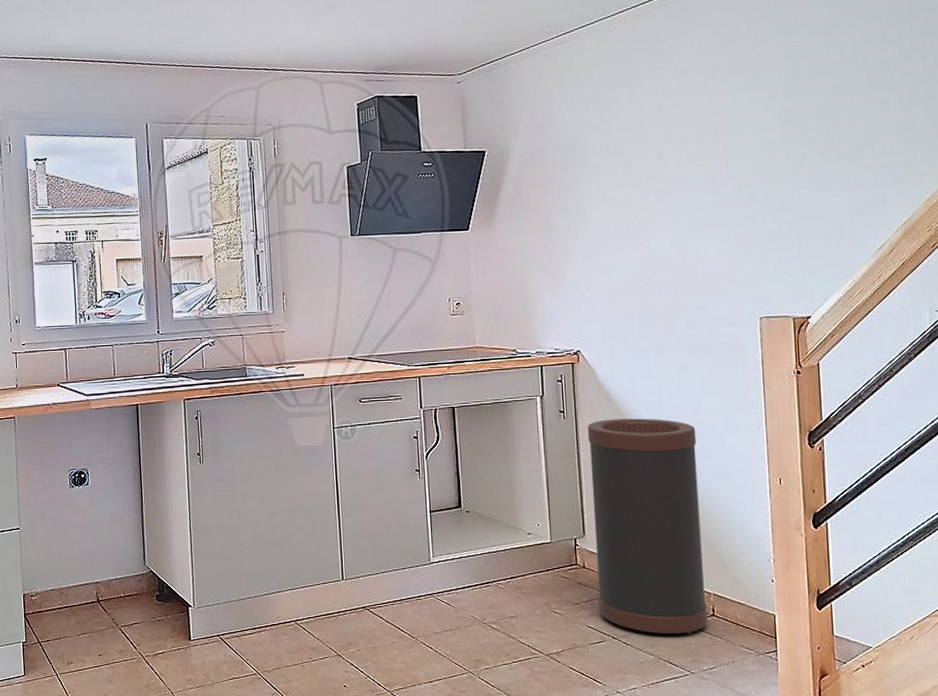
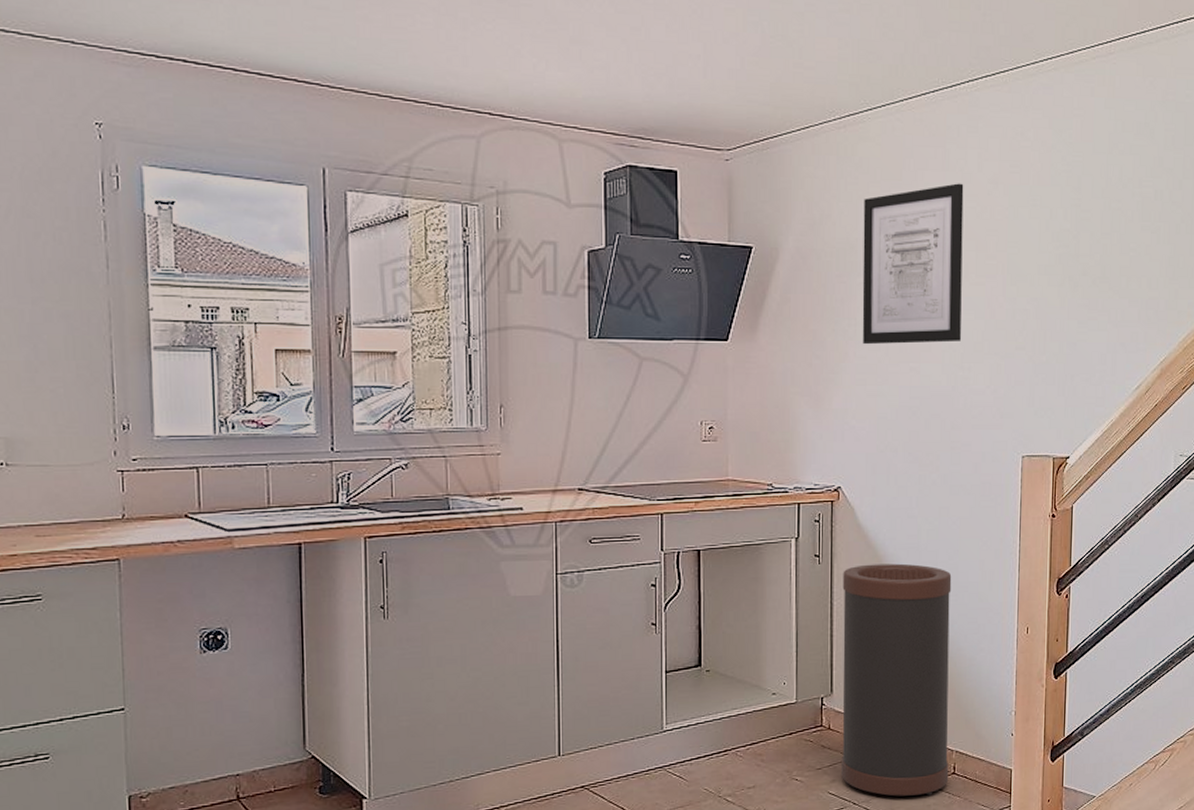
wall art: none [584,78,687,226] -> present [862,183,964,345]

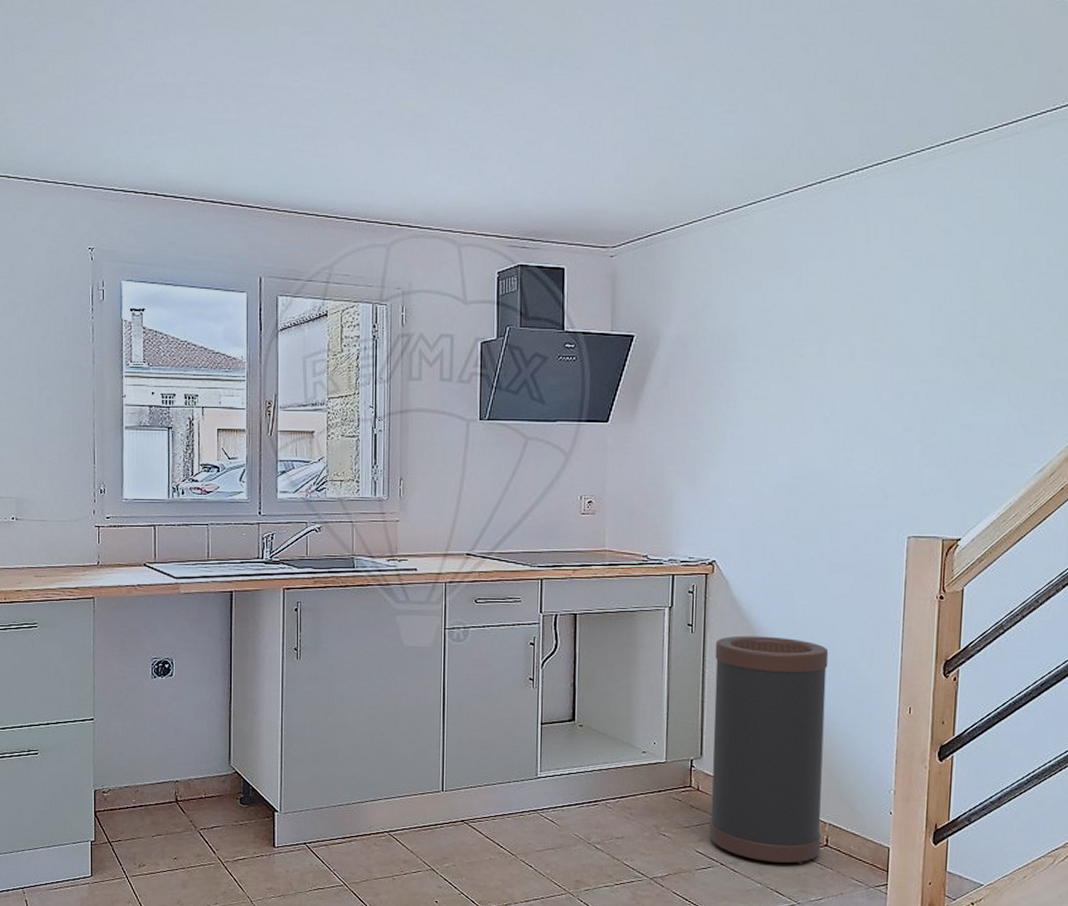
wall art: present [862,183,964,345] -> none [741,269,851,426]

